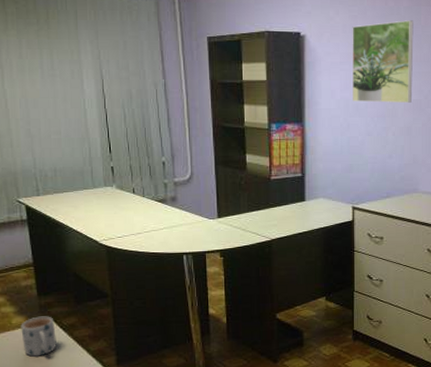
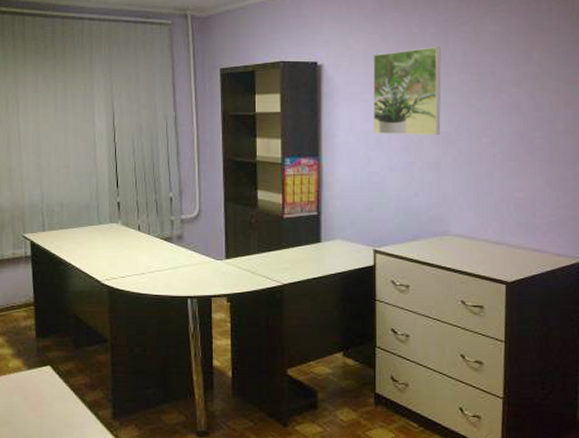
mug: present [21,316,58,357] -> none [17,360,53,404]

